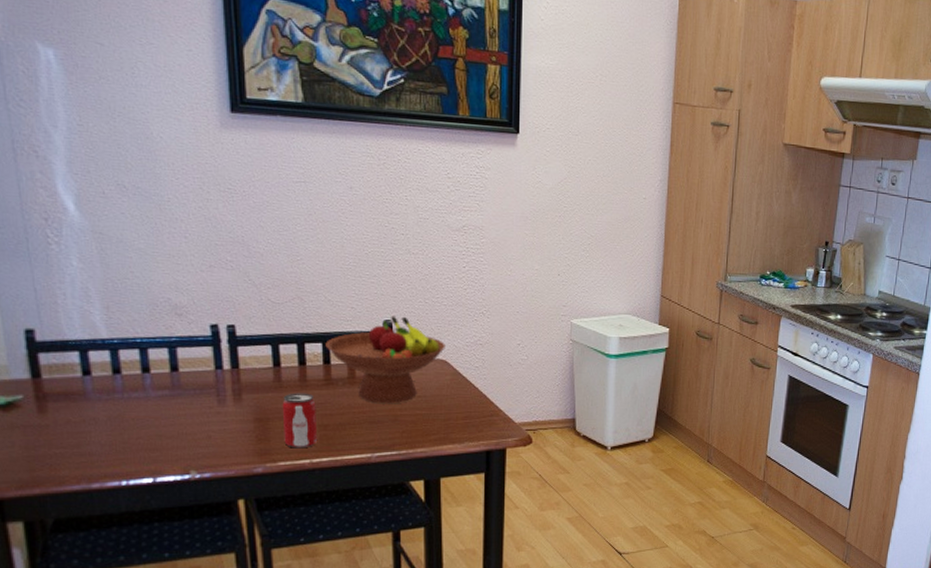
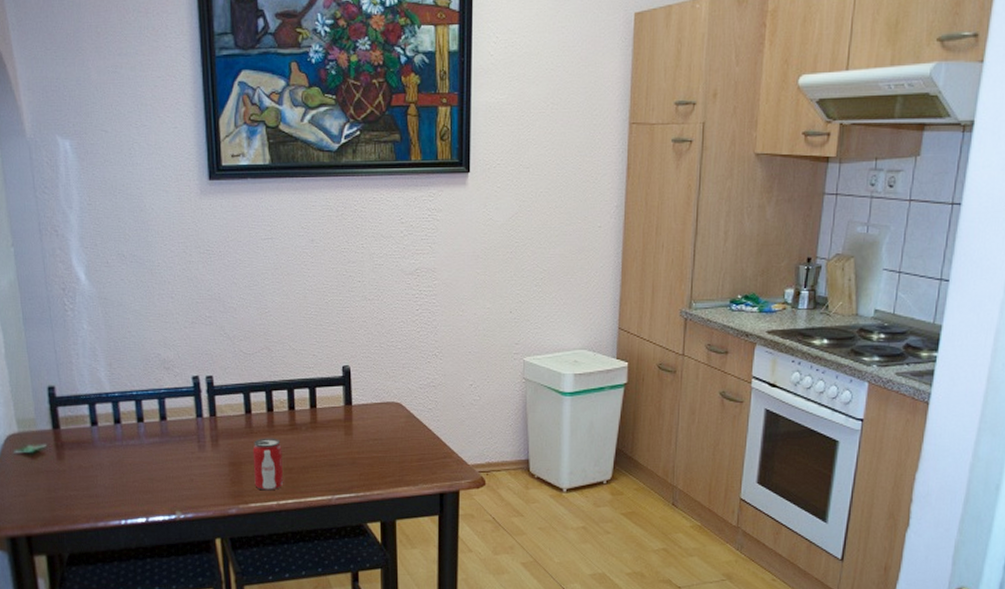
fruit bowl: present [325,316,445,403] -> none [290,361,400,446]

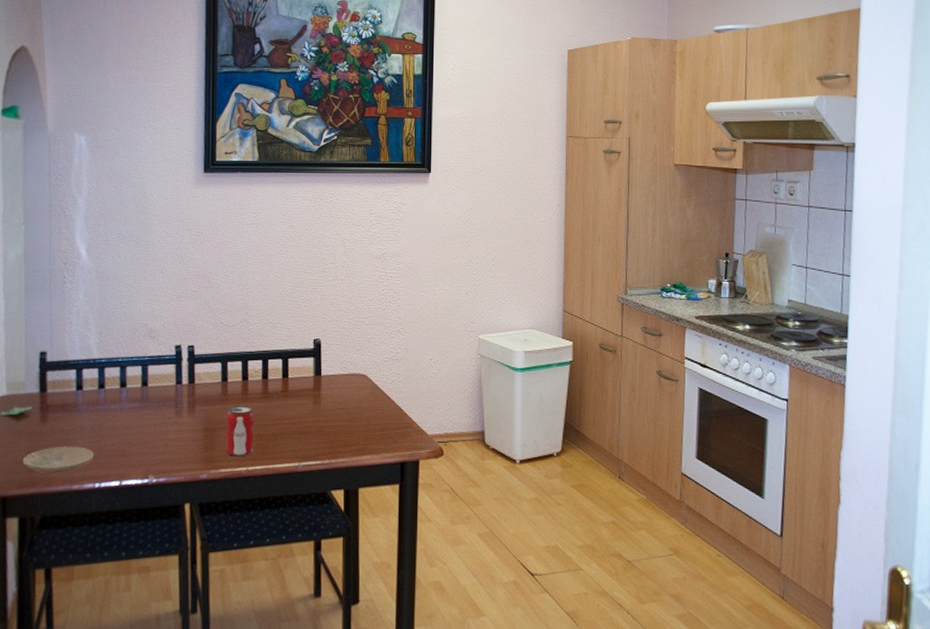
plate: none [43,483,118,511] -> present [22,446,95,473]

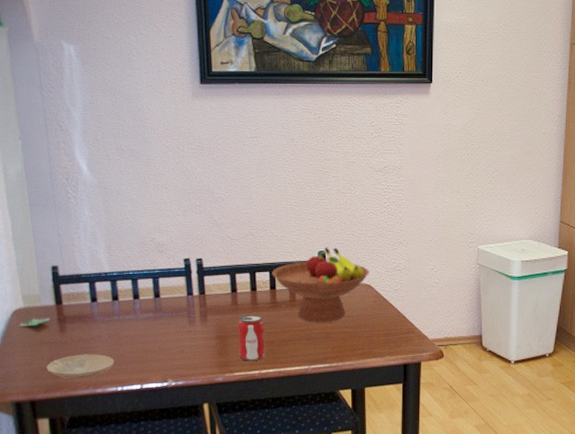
fruit bowl: none [265,335,366,415] -> present [272,247,369,322]

